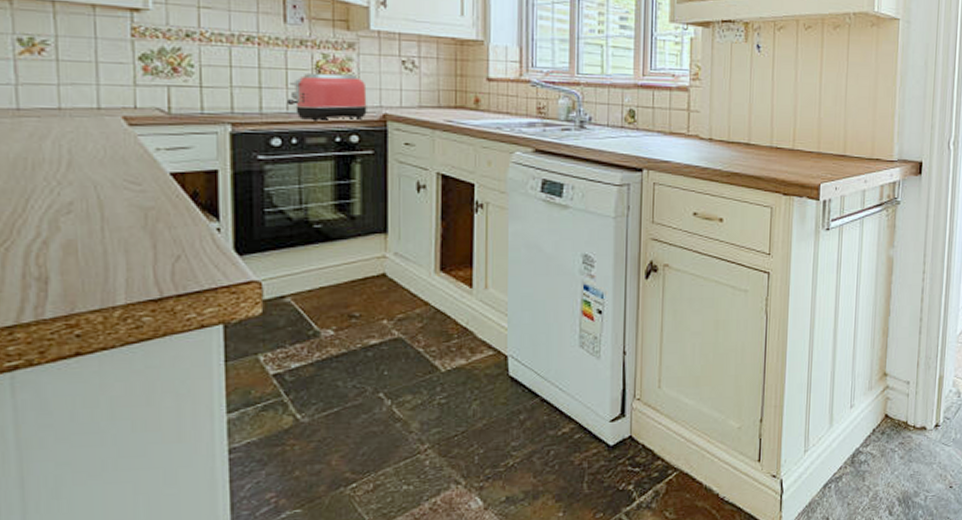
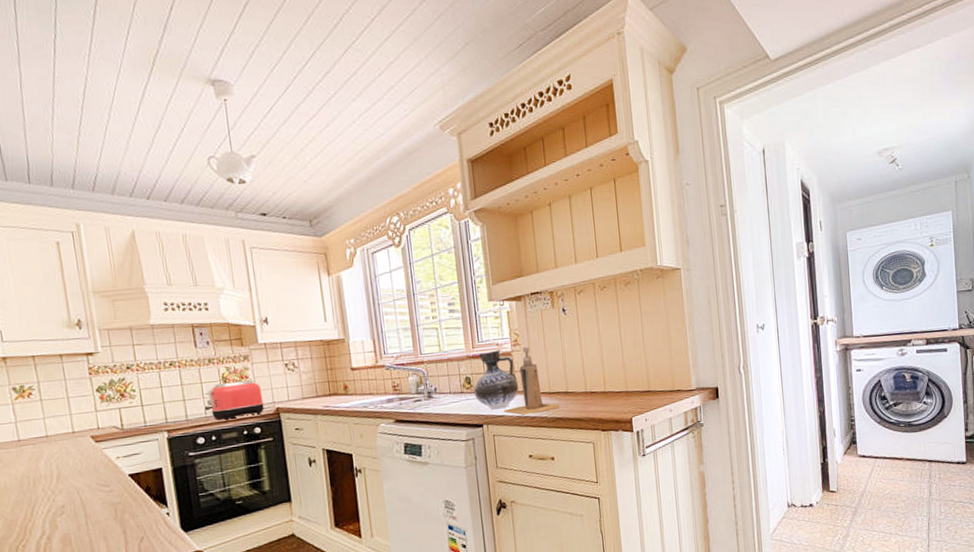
ceramic jug: none [636,82,693,153] -> present [473,350,519,410]
soap dispenser: none [670,83,738,164] -> present [504,347,560,415]

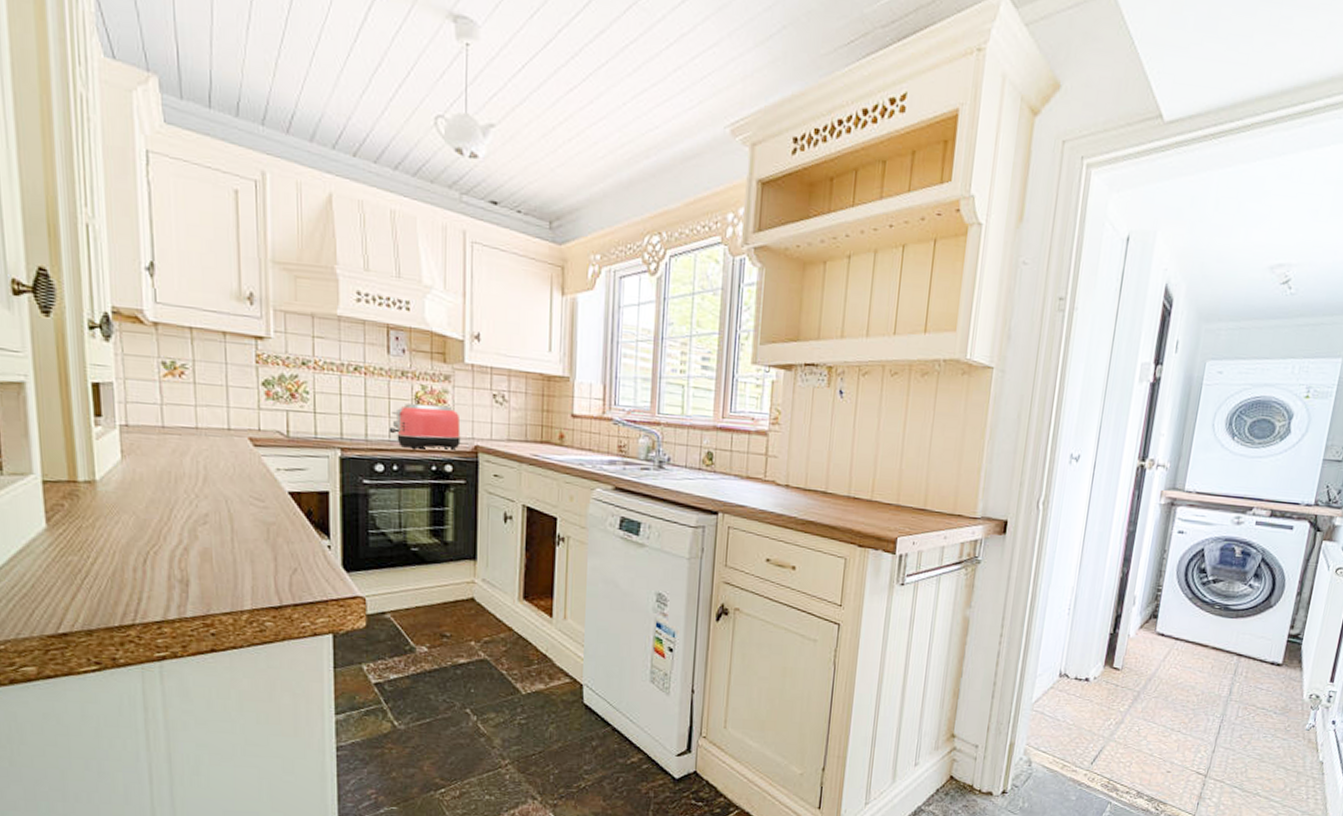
ceramic jug: present [473,350,519,410] -> none [714,425,770,497]
soap dispenser: present [504,347,560,415] -> none [746,428,814,511]

